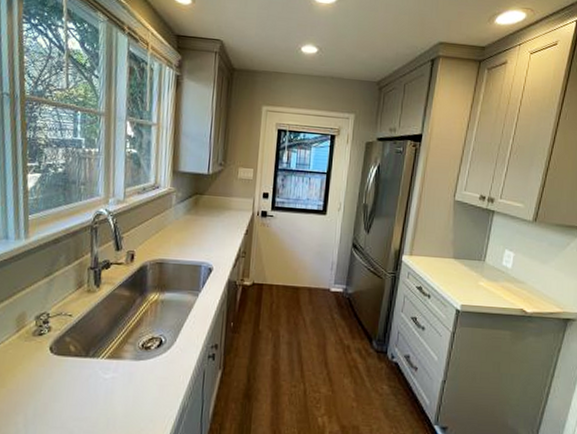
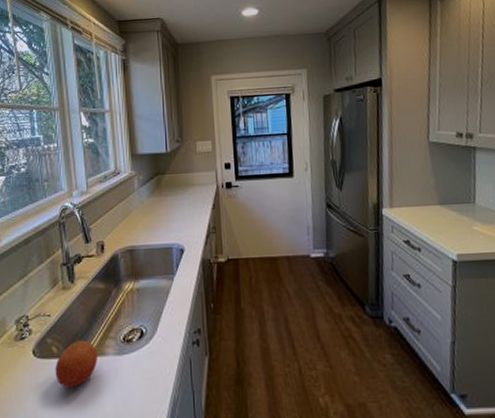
fruit: none [70,342,115,386] -> present [55,340,97,388]

